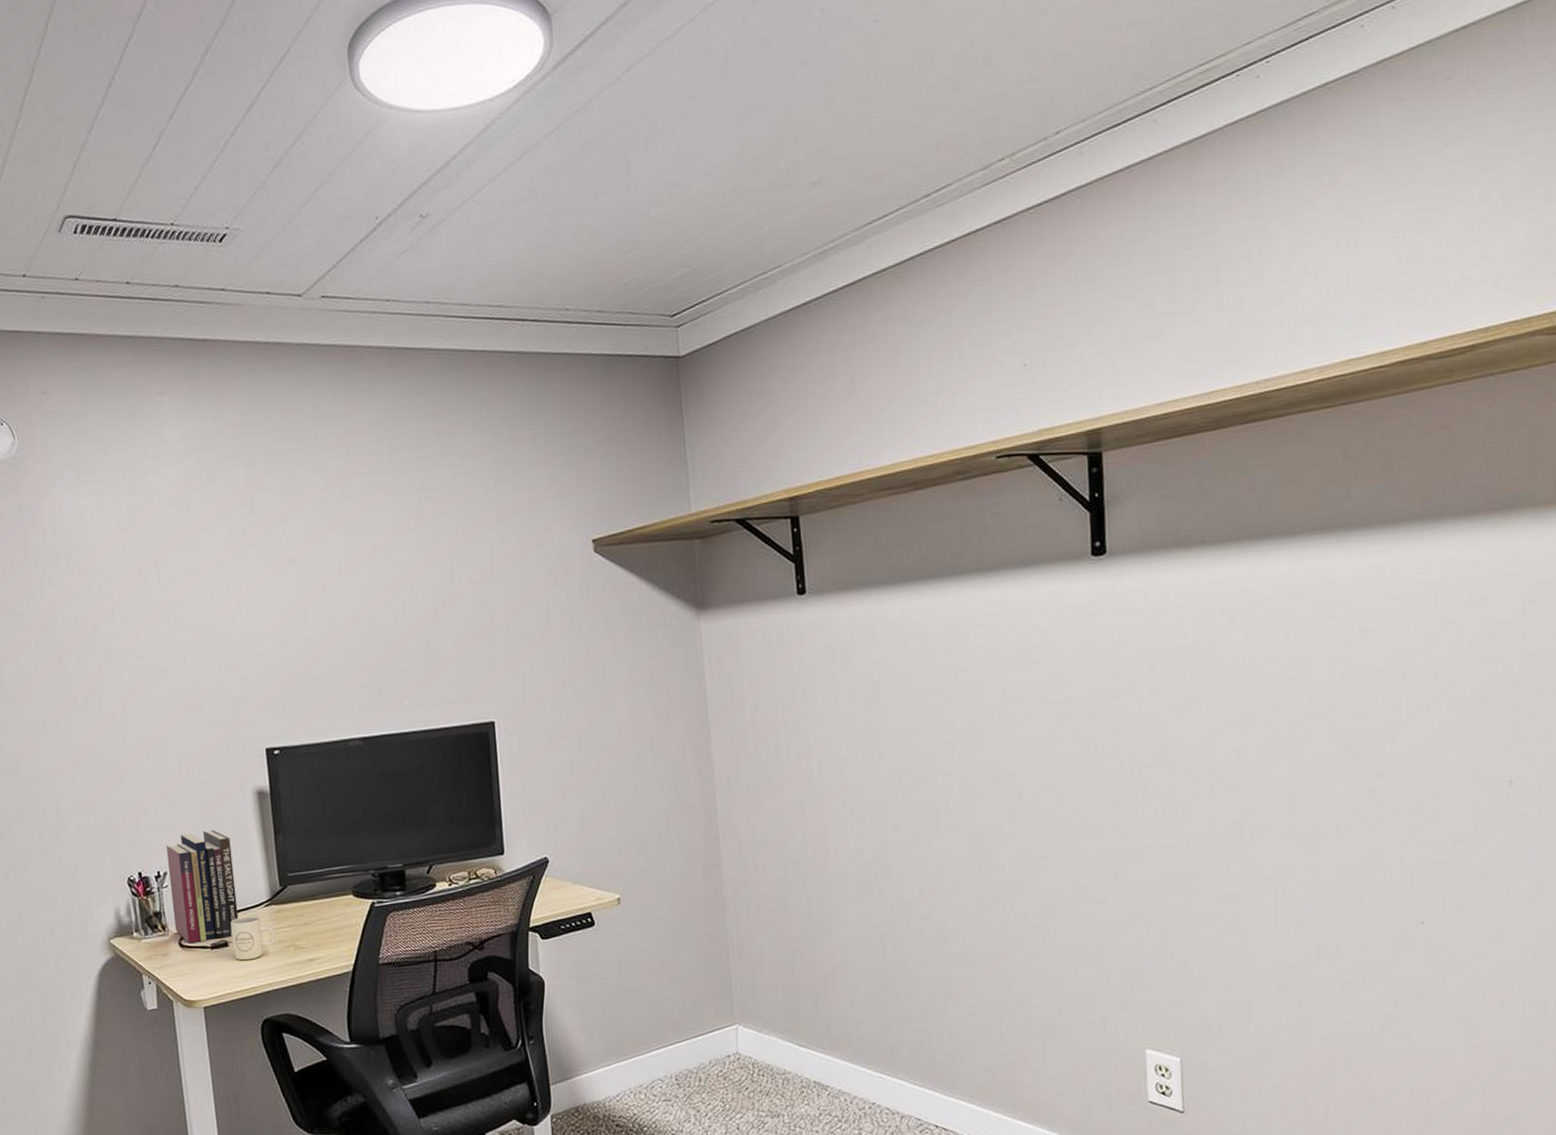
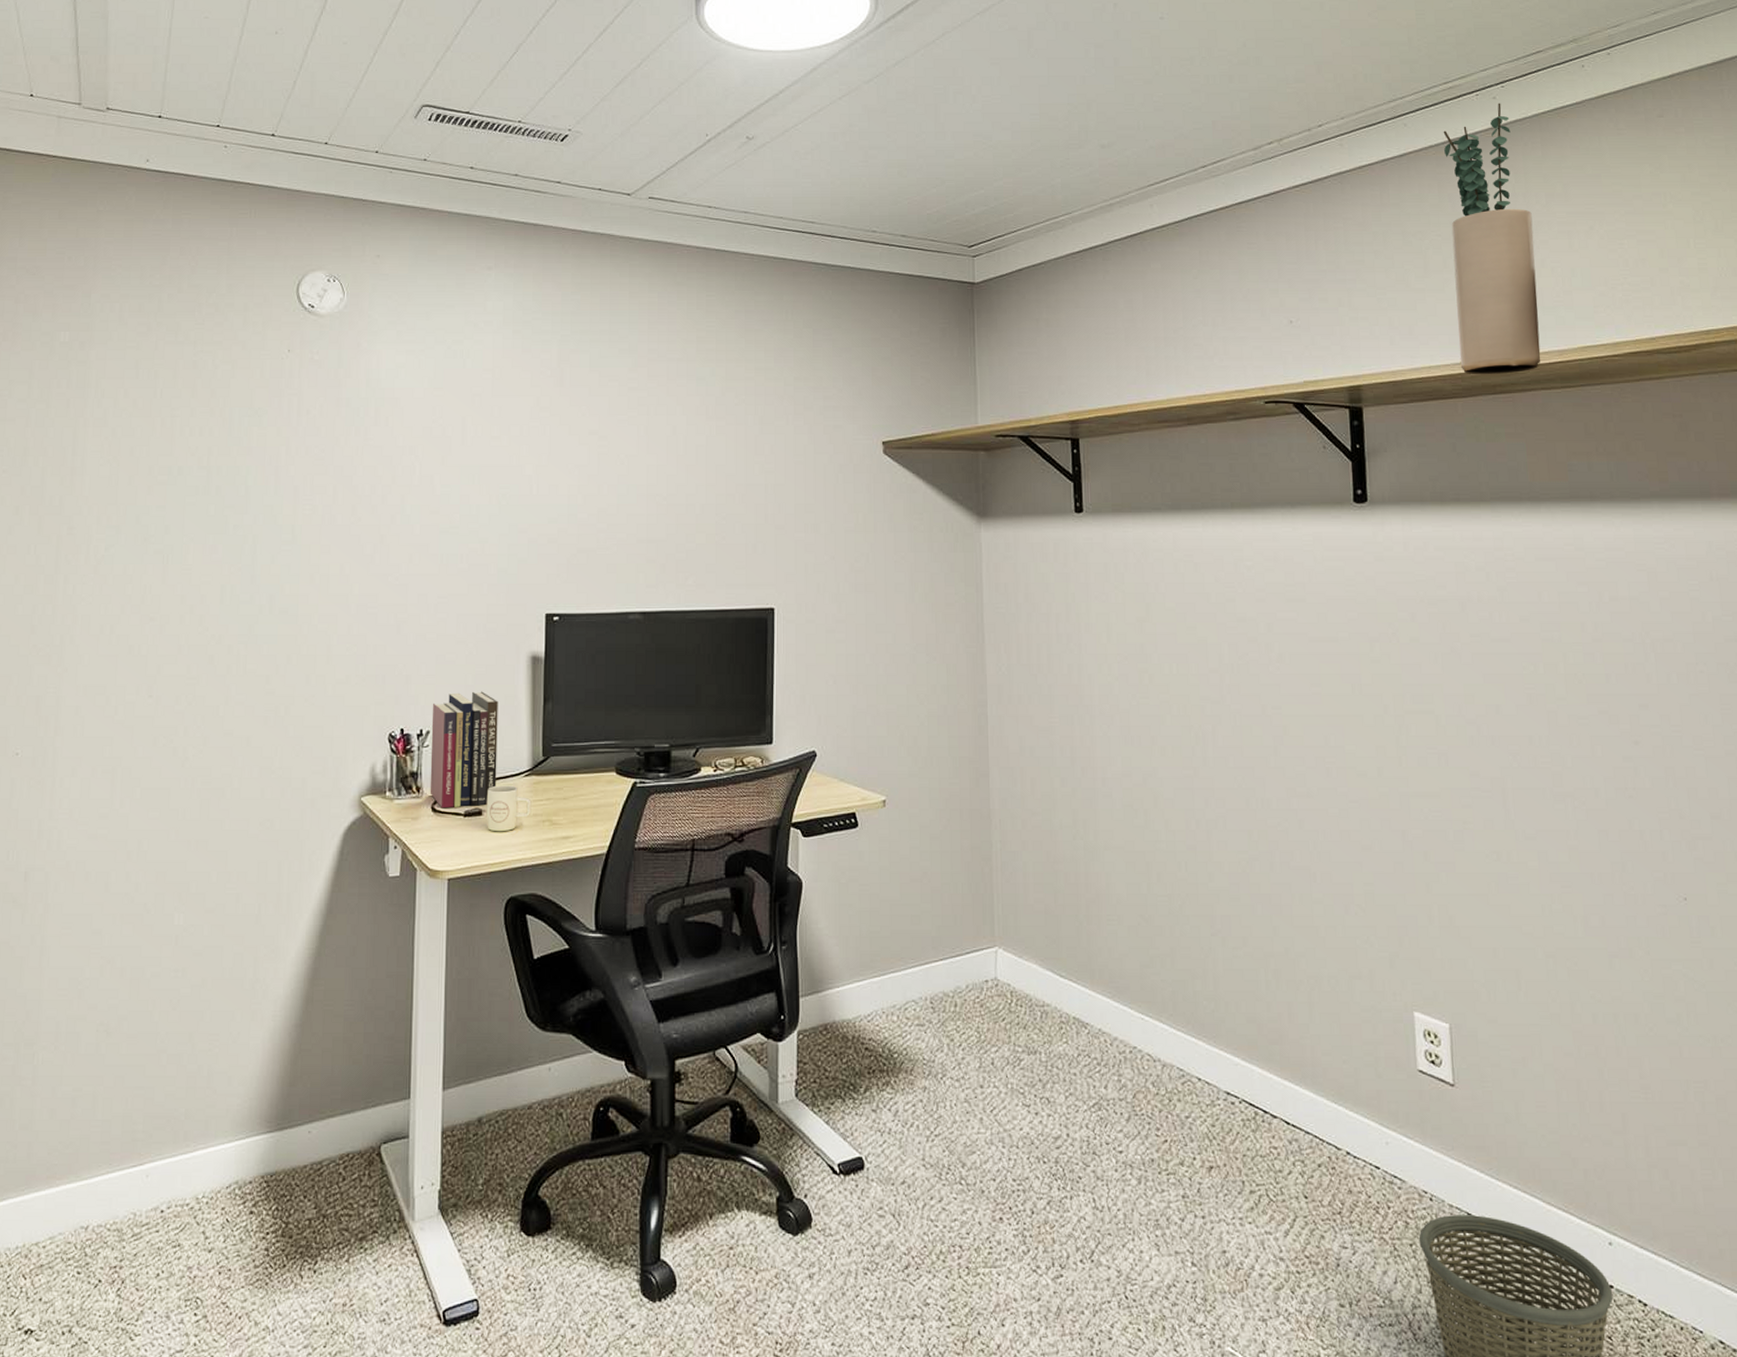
vase: none [1198,82,1299,404] -> present [1443,103,1541,375]

